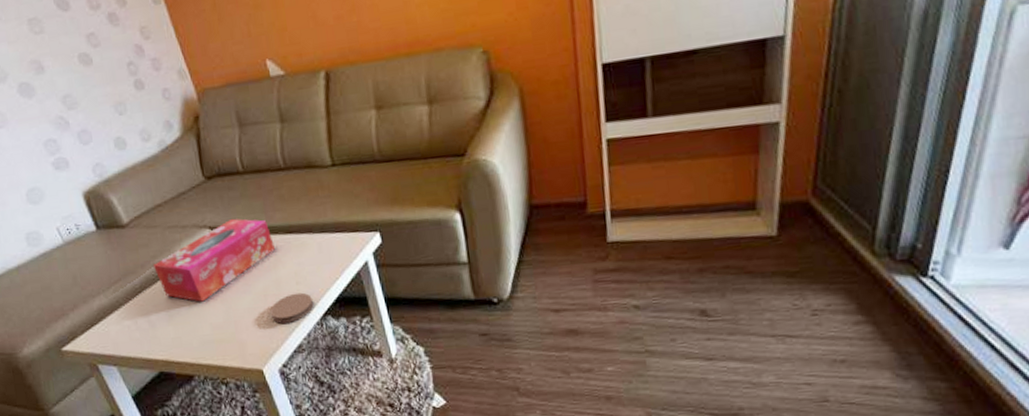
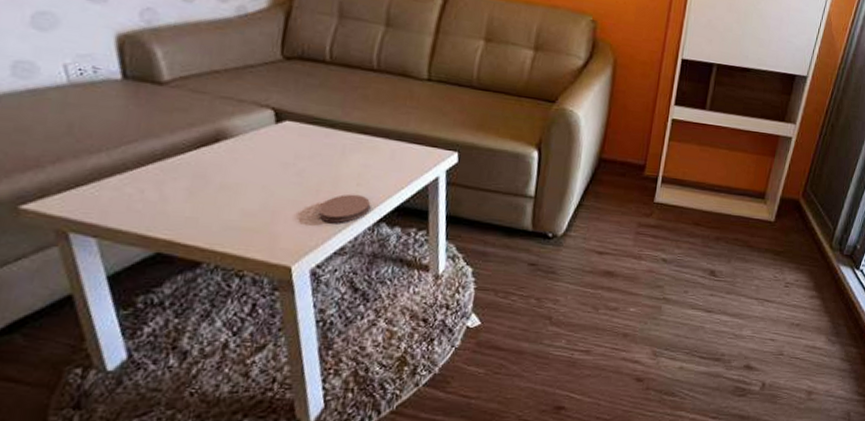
tissue box: present [154,218,275,302] -> none [187,105,344,184]

